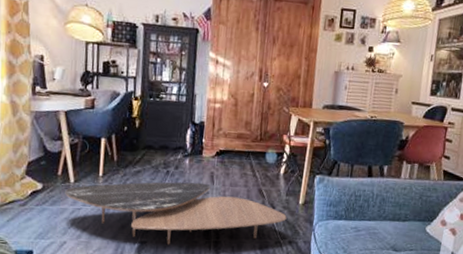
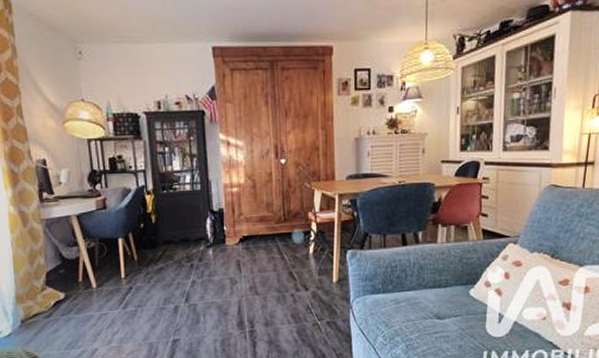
coffee table: present [65,182,287,245] -> none [89,272,322,340]

